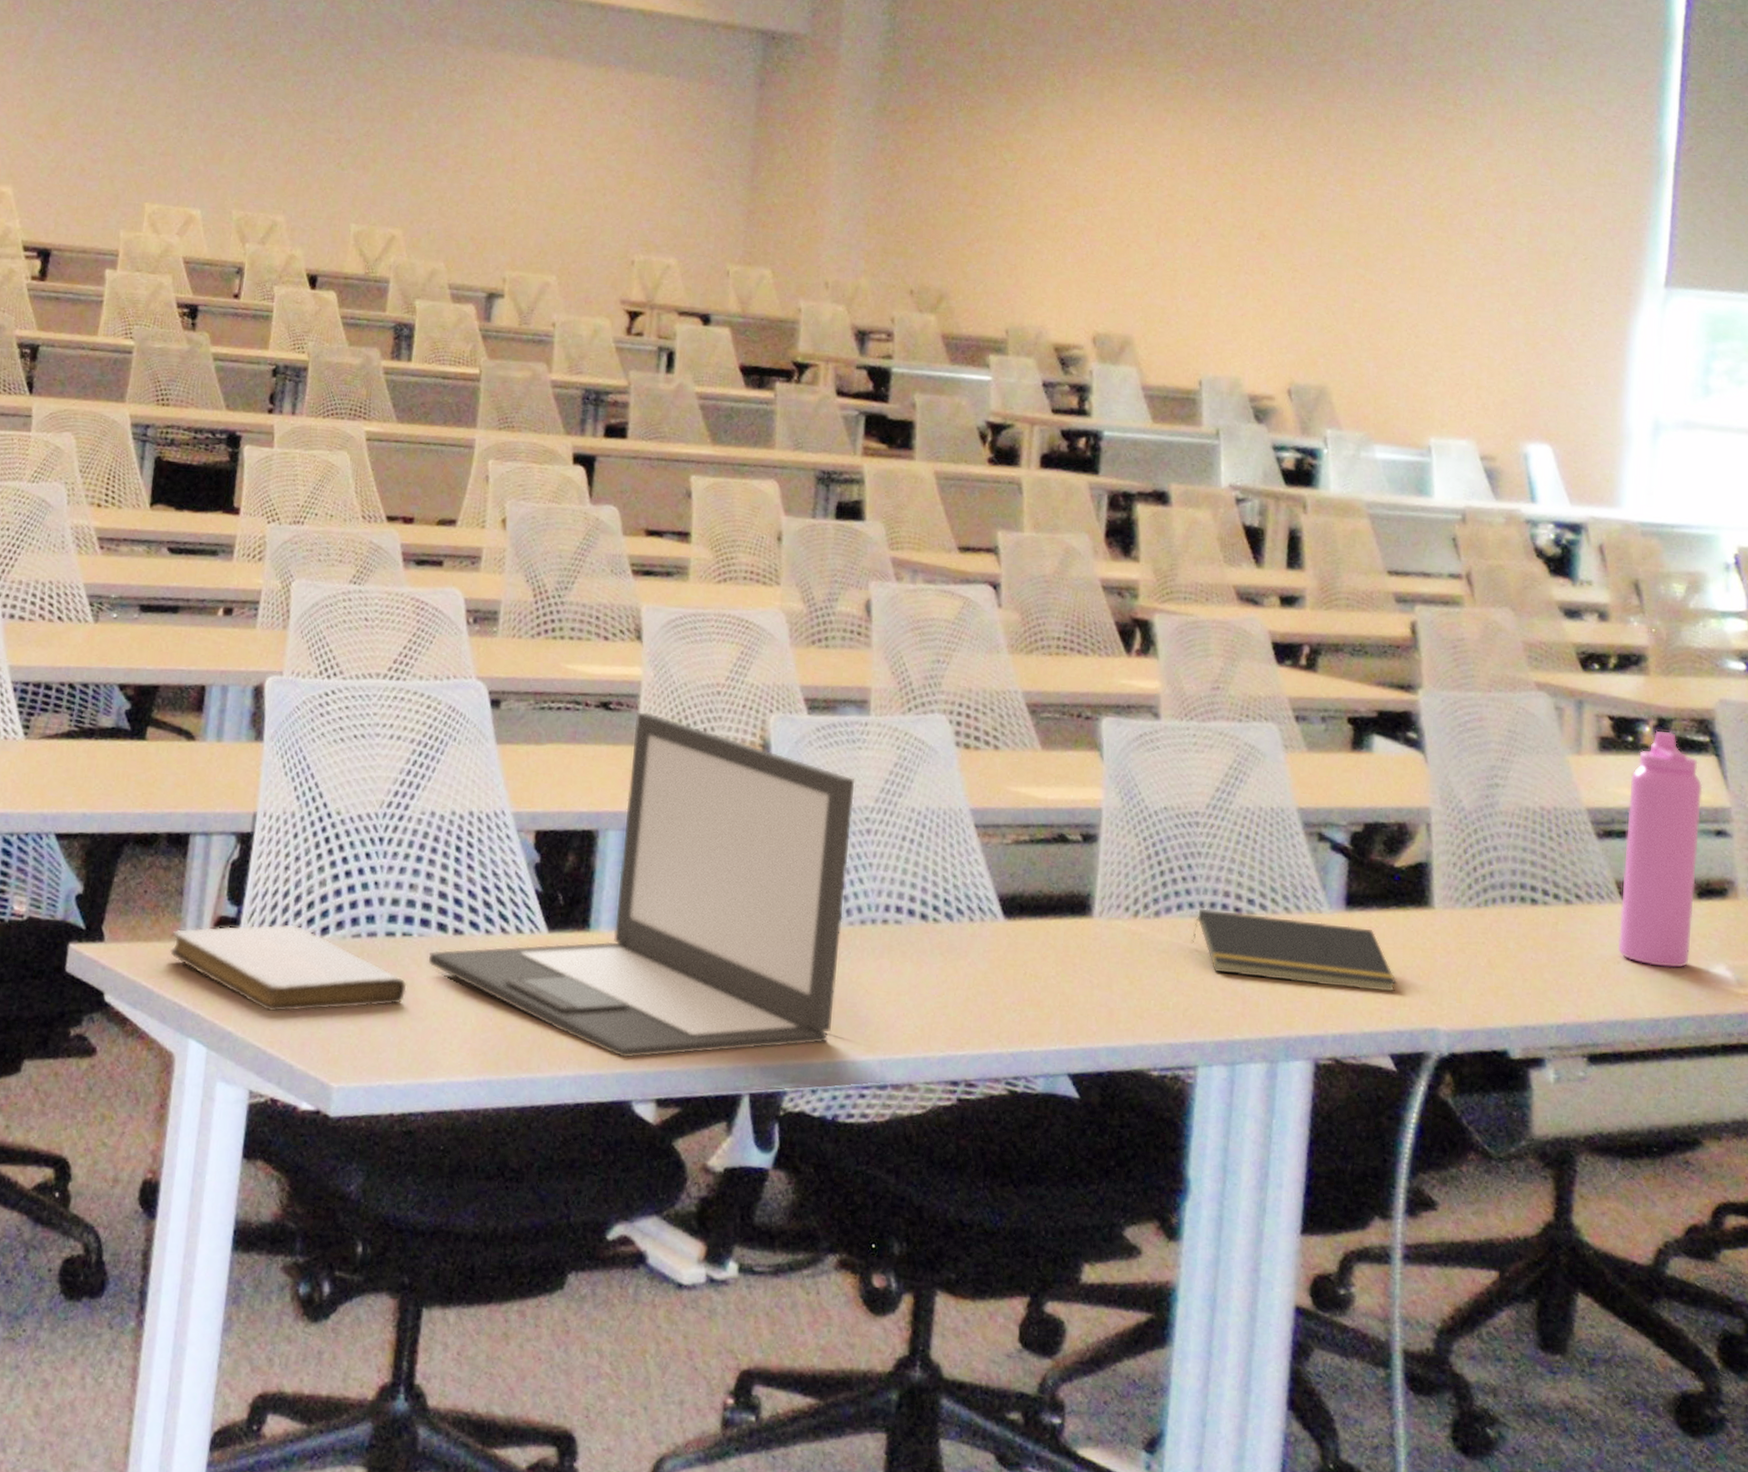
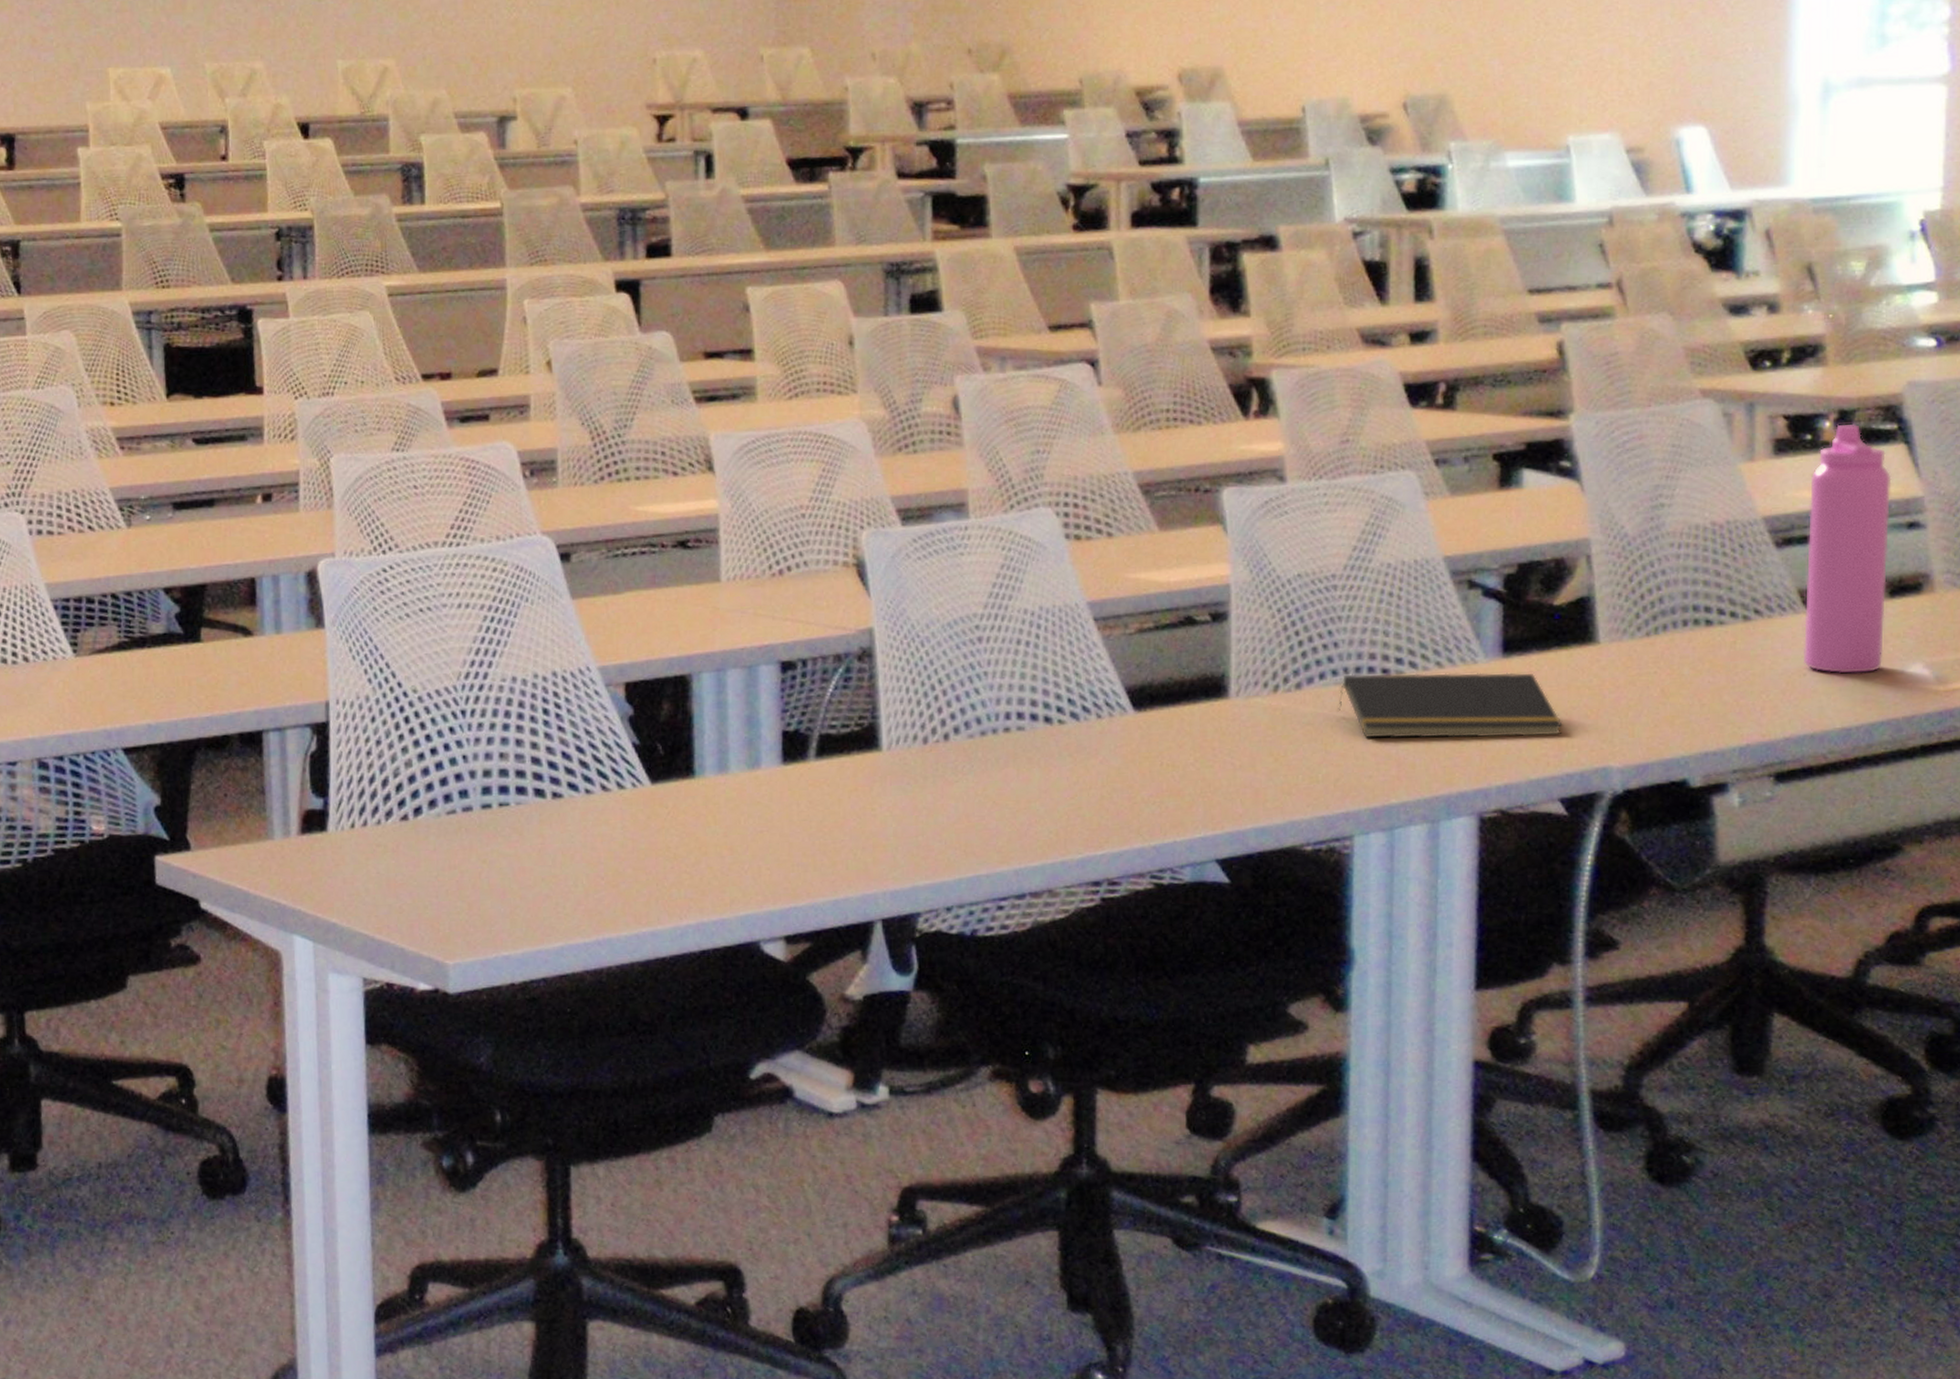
notebook: present [170,924,407,1012] -> none [259,810,511,898]
laptop: present [428,712,854,1058] -> none [529,546,962,900]

